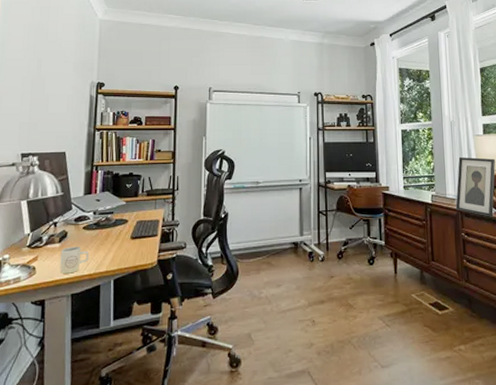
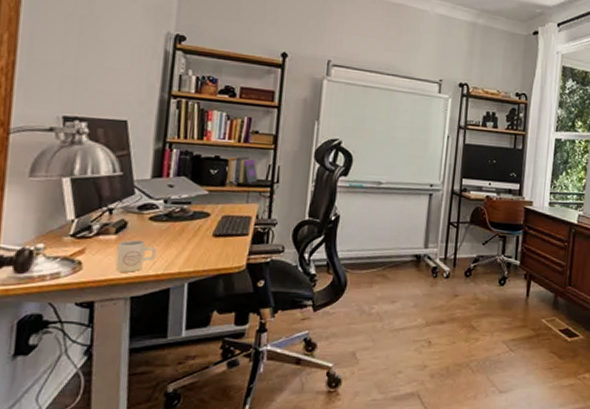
books: none [139,171,163,194] -> present [227,156,258,184]

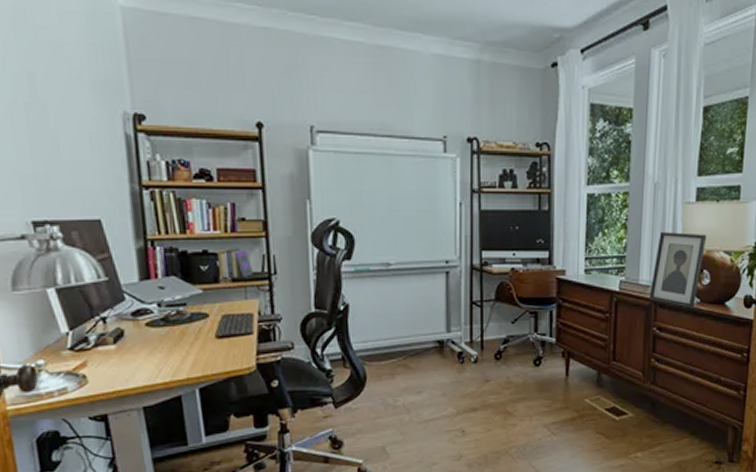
mug: present [114,239,157,273] -> none [118,348,161,383]

